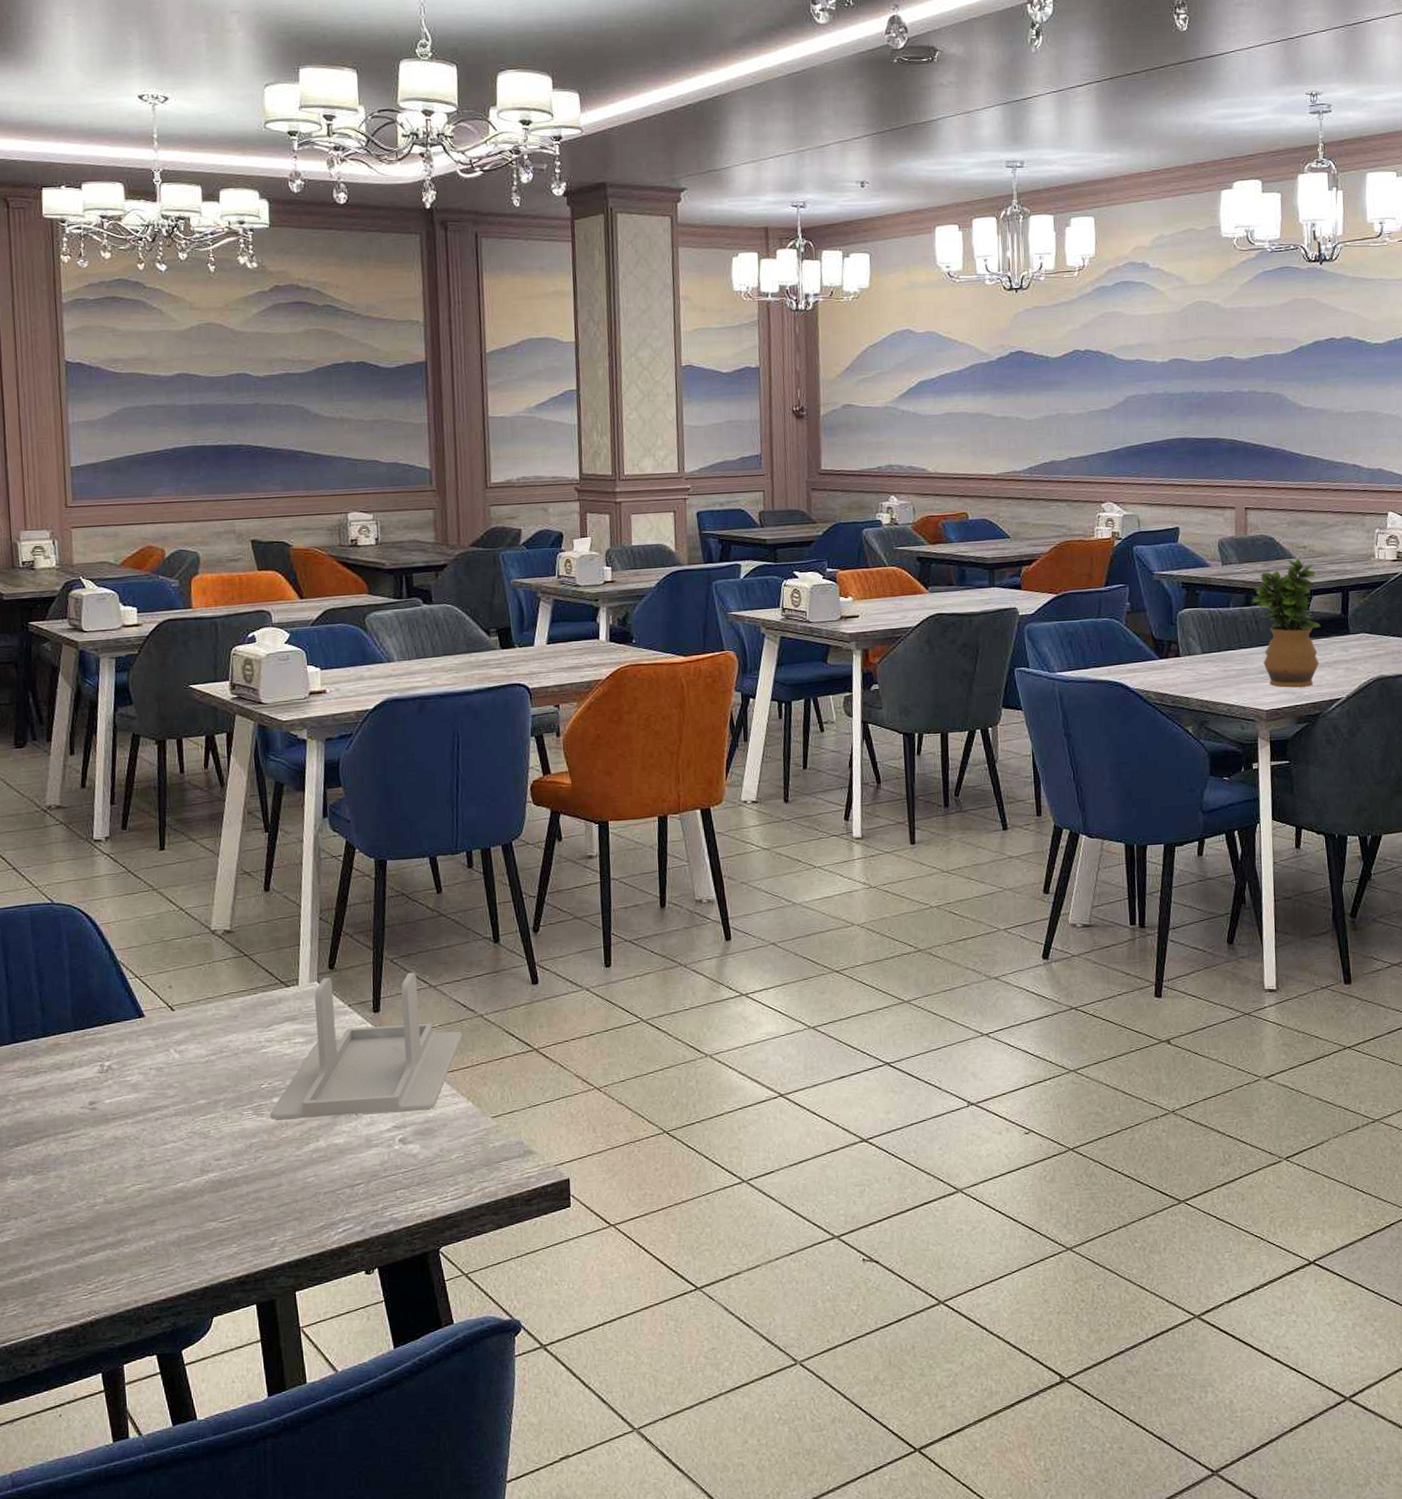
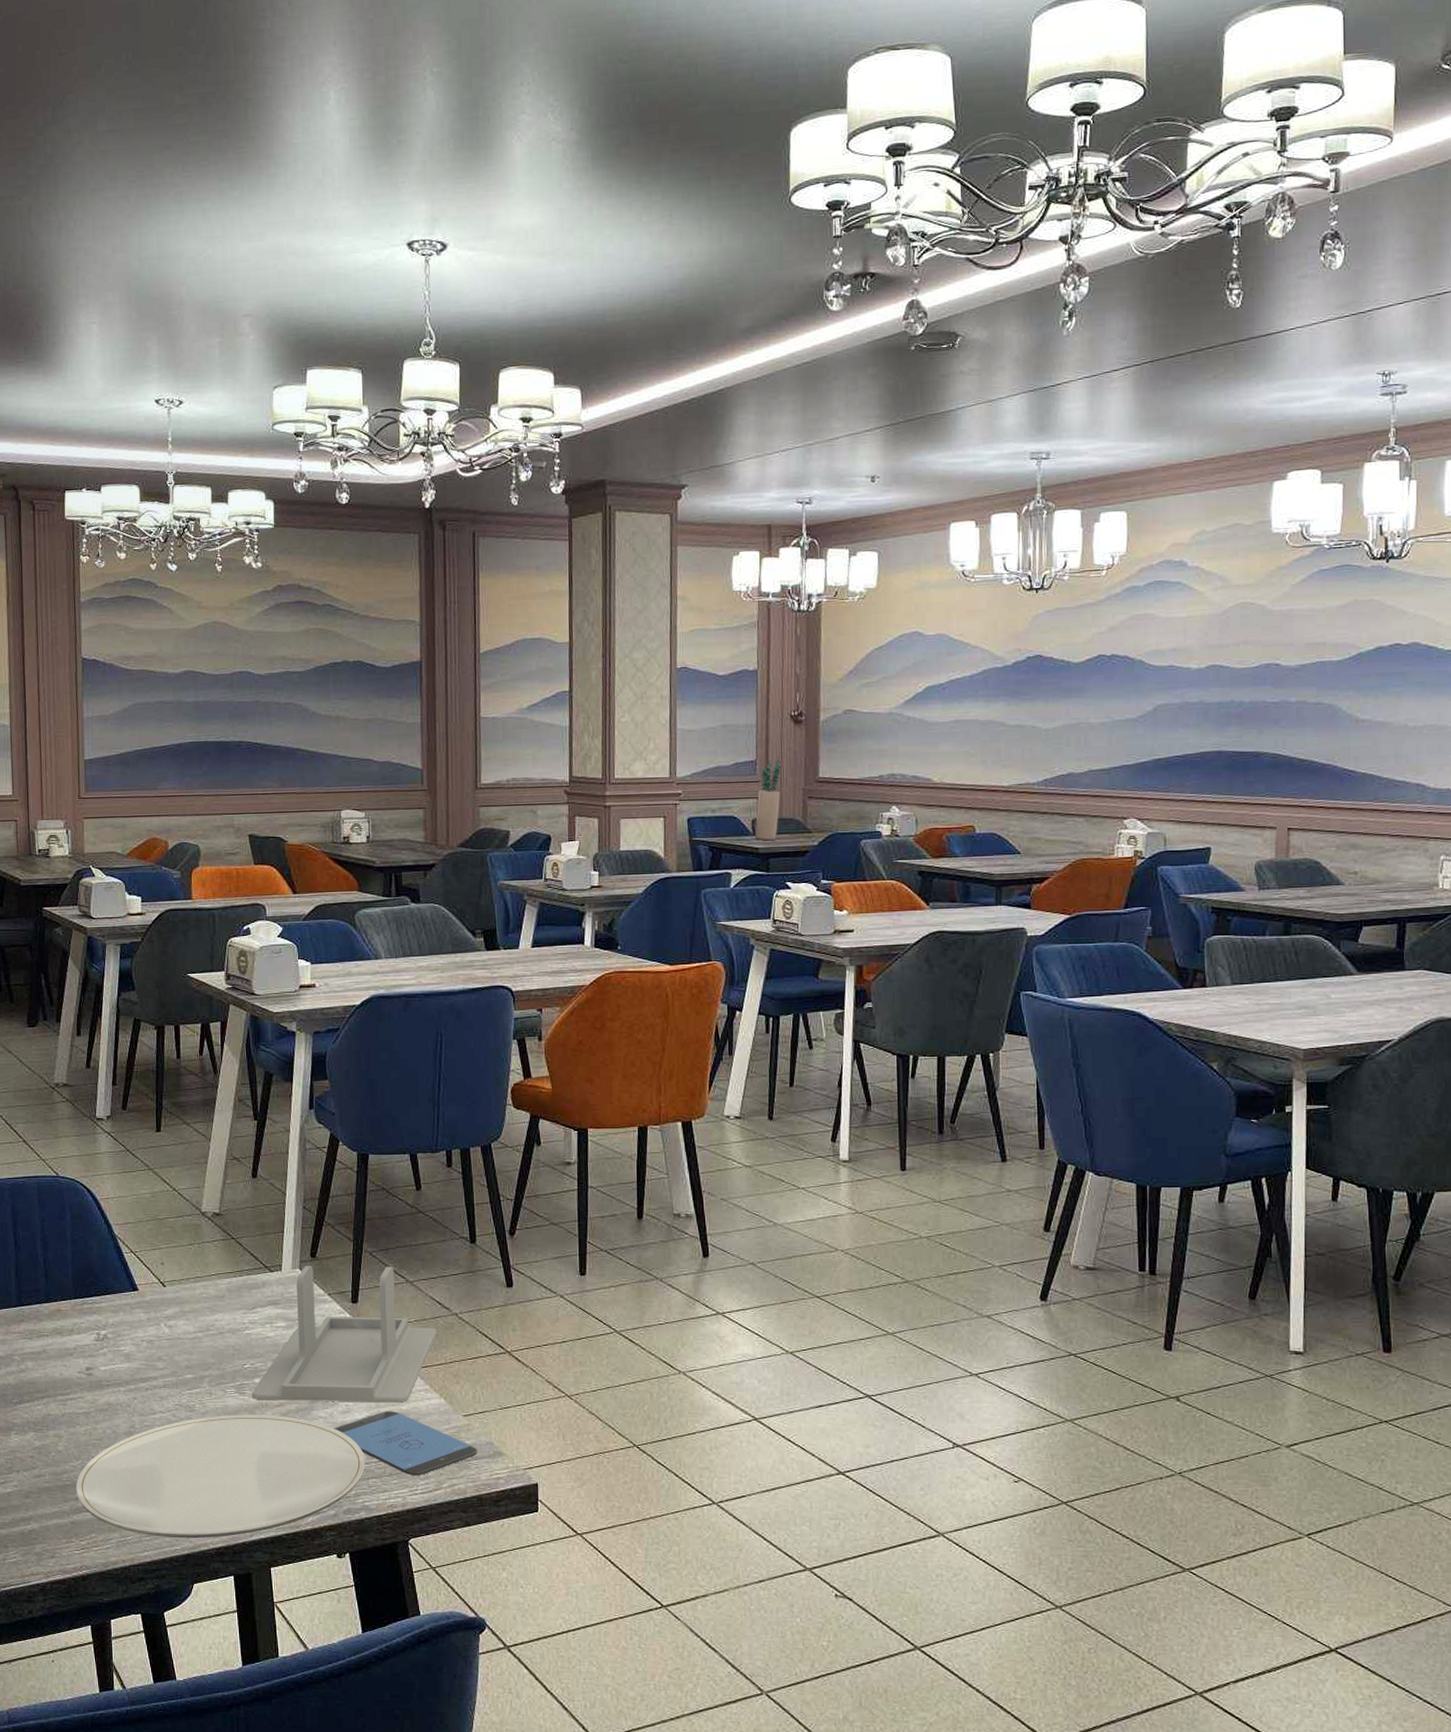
plate: none [80,1133,392,1272] -> present [75,1414,365,1539]
smartphone: none [358,1119,507,1183] -> present [334,1411,477,1476]
vase: none [762,451,786,533] -> present [755,757,782,841]
potted plant: present [1251,558,1321,688] -> none [1291,885,1371,1026]

